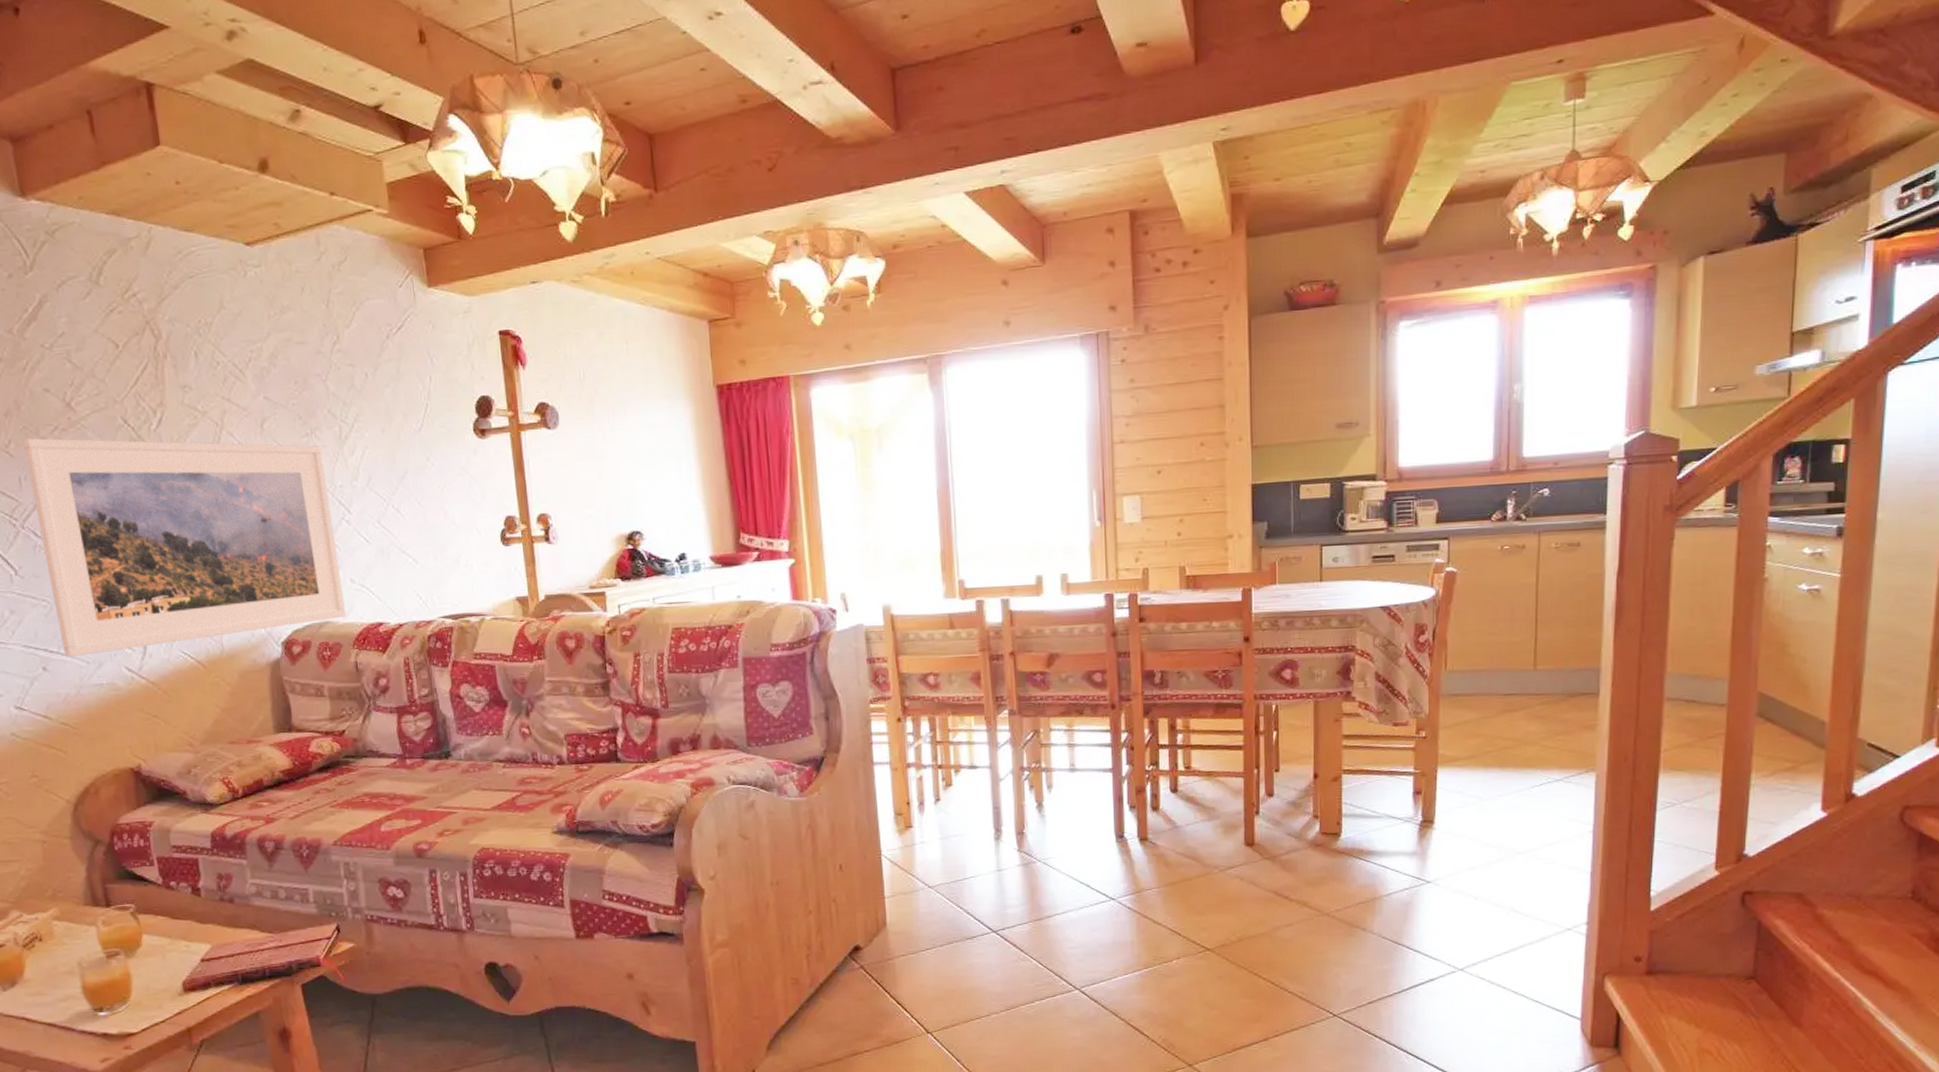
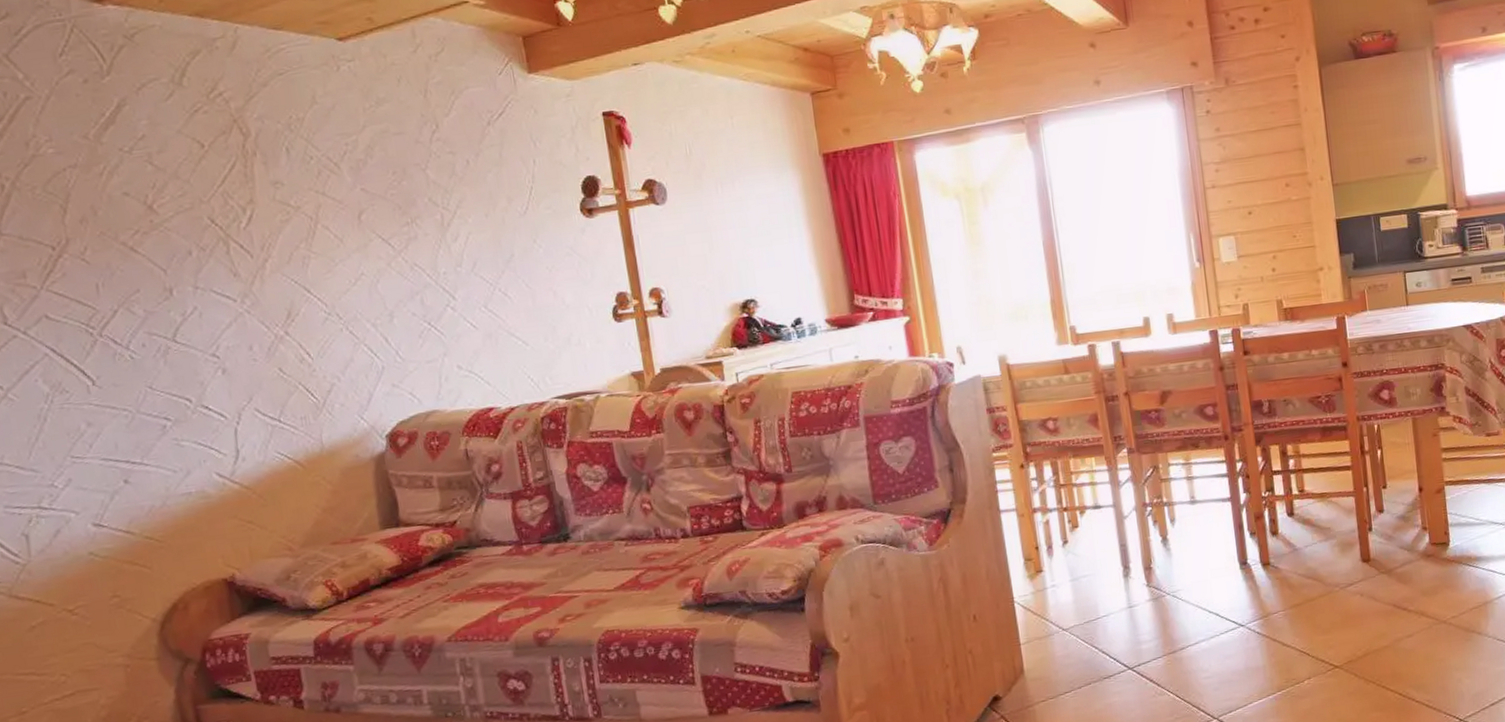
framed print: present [22,437,346,658] -> none [100,234,454,468]

